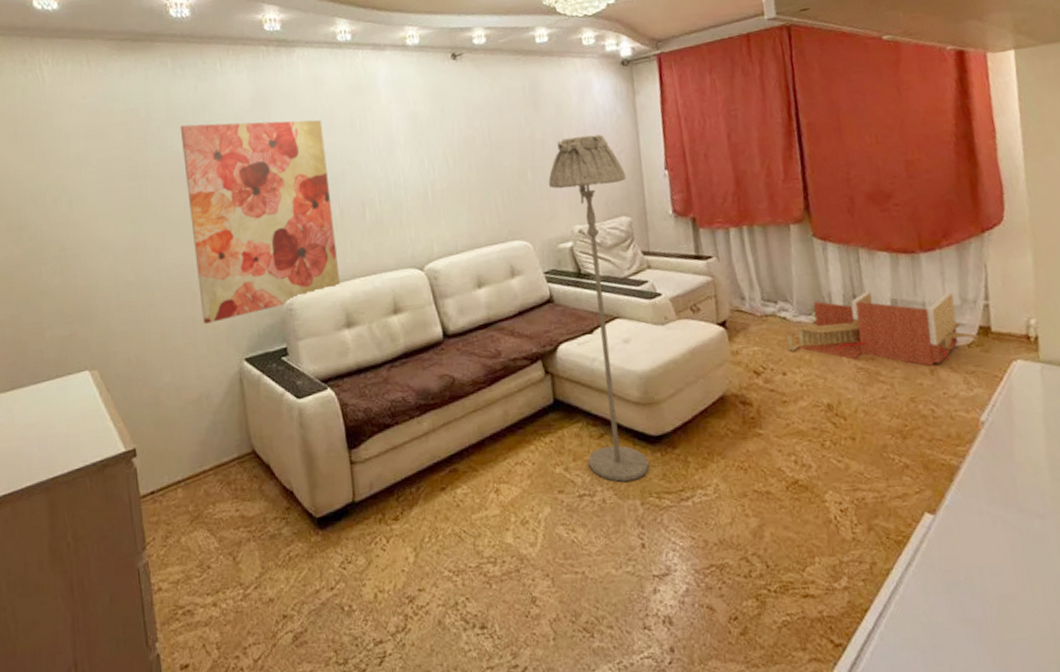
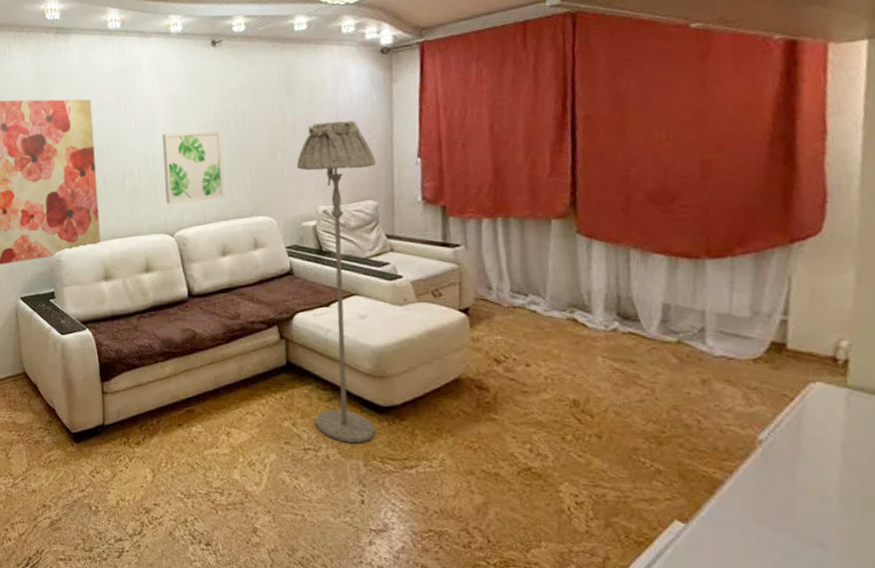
wall art: none [404,150,477,234] -> present [162,130,225,204]
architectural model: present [786,292,979,366] -> none [535,294,769,376]

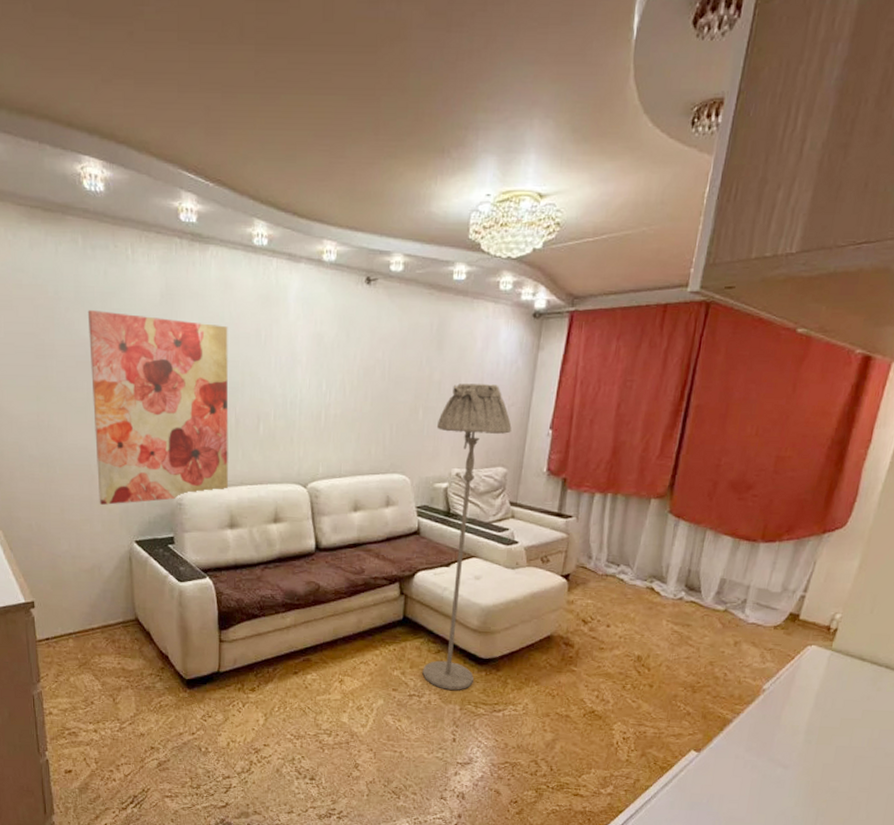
wall art: present [162,130,225,204] -> none [302,376,366,453]

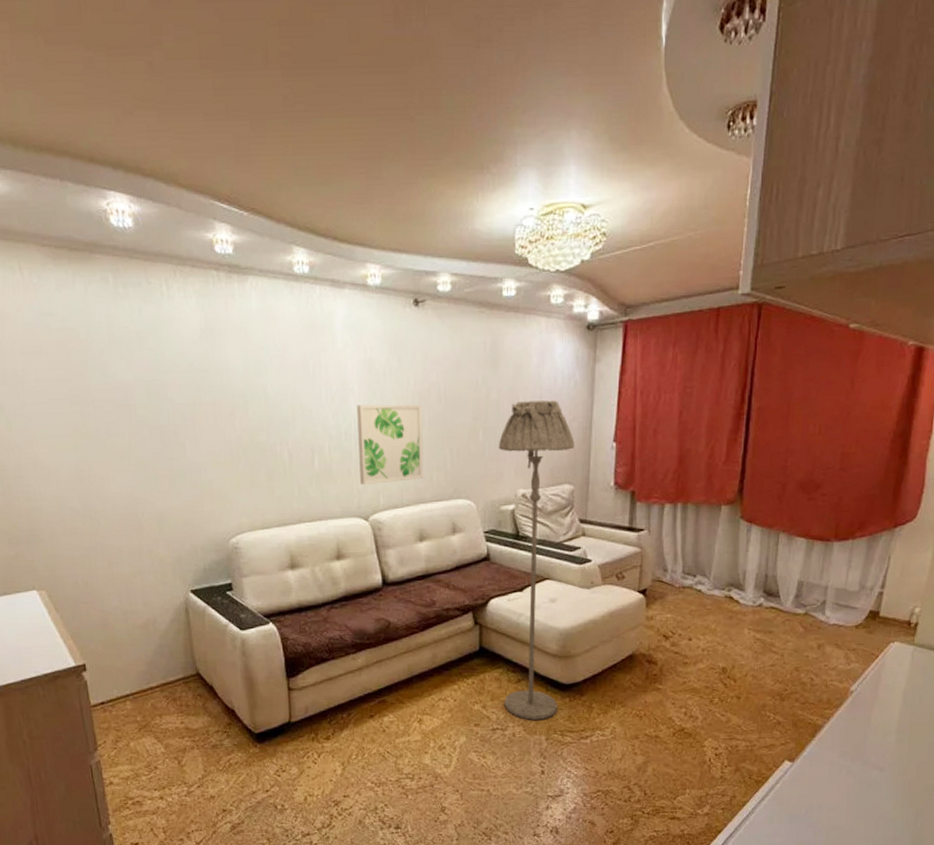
wall art: present [87,310,229,505] -> none [123,351,285,555]
wall art: none [302,376,366,453] -> present [357,404,424,485]

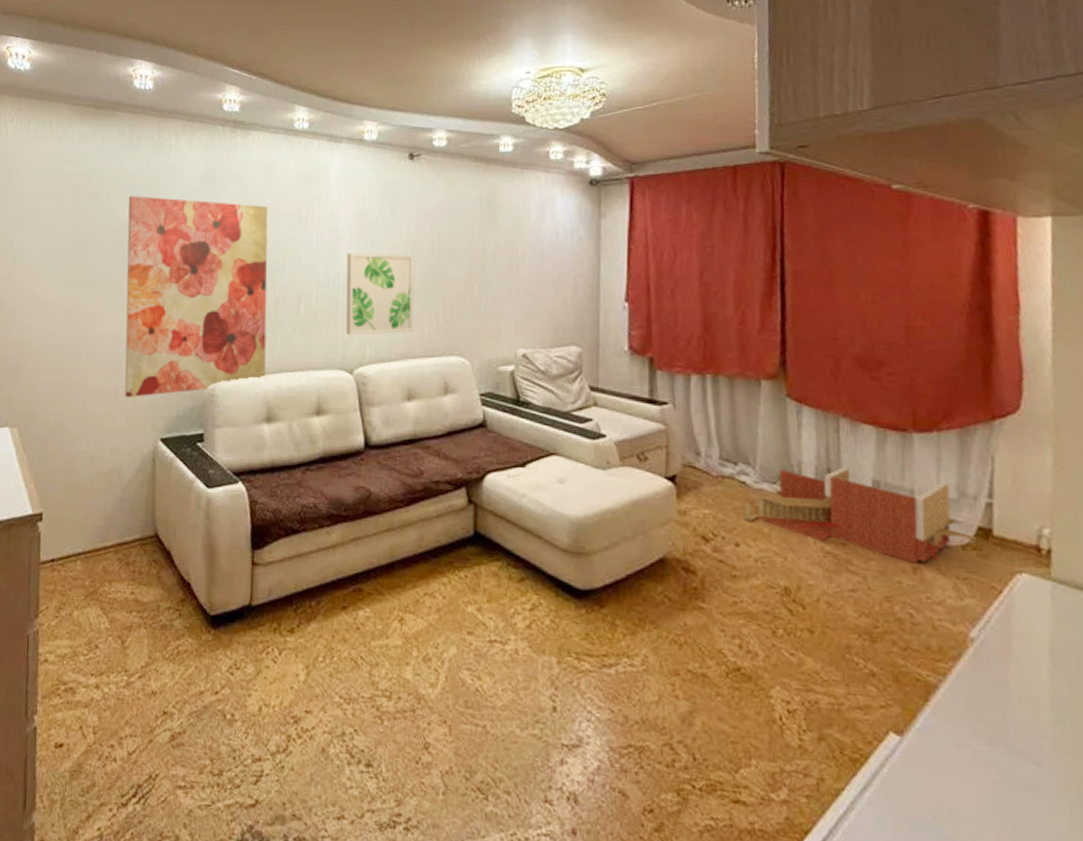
wall art: none [123,351,285,555] -> present [124,196,268,397]
floor lamp: present [498,400,575,720] -> none [495,255,581,635]
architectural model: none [698,573,867,642] -> present [744,467,976,563]

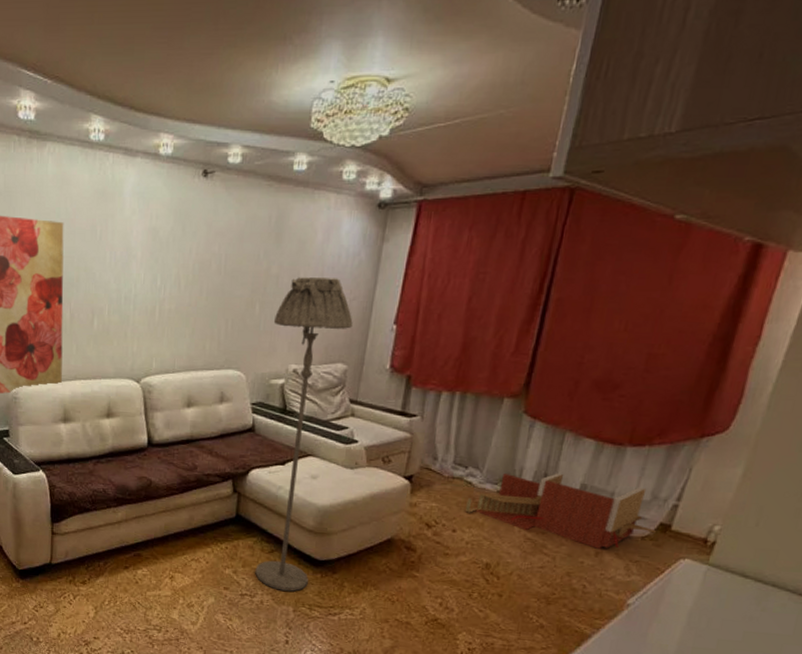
wall art: present [346,253,414,335] -> none [135,271,201,349]
floor lamp: none [495,255,581,635] -> present [255,277,353,592]

